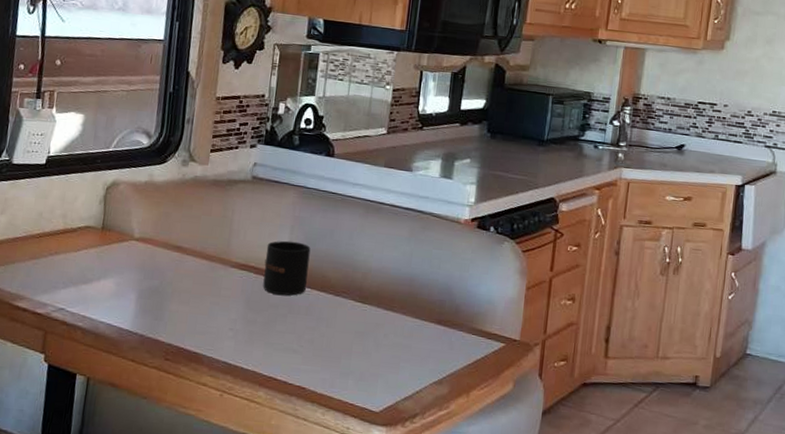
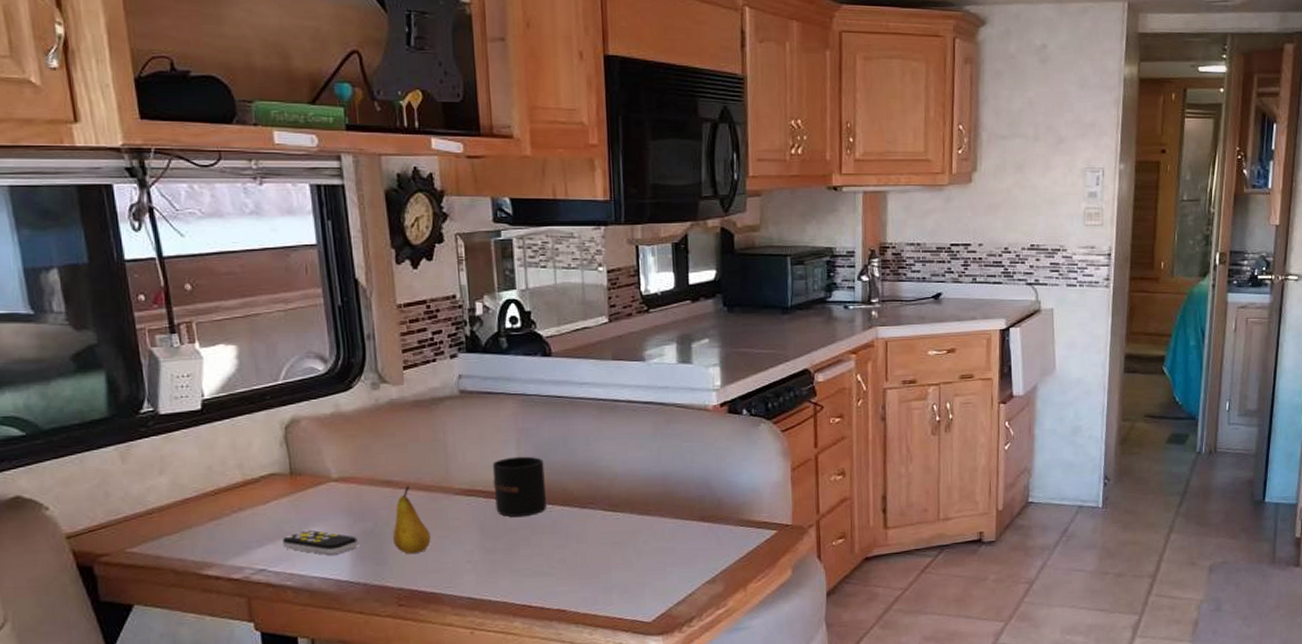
remote control: none [82,279,144,305] -> present [282,529,358,555]
fruit: none [172,253,204,315] -> present [392,486,431,555]

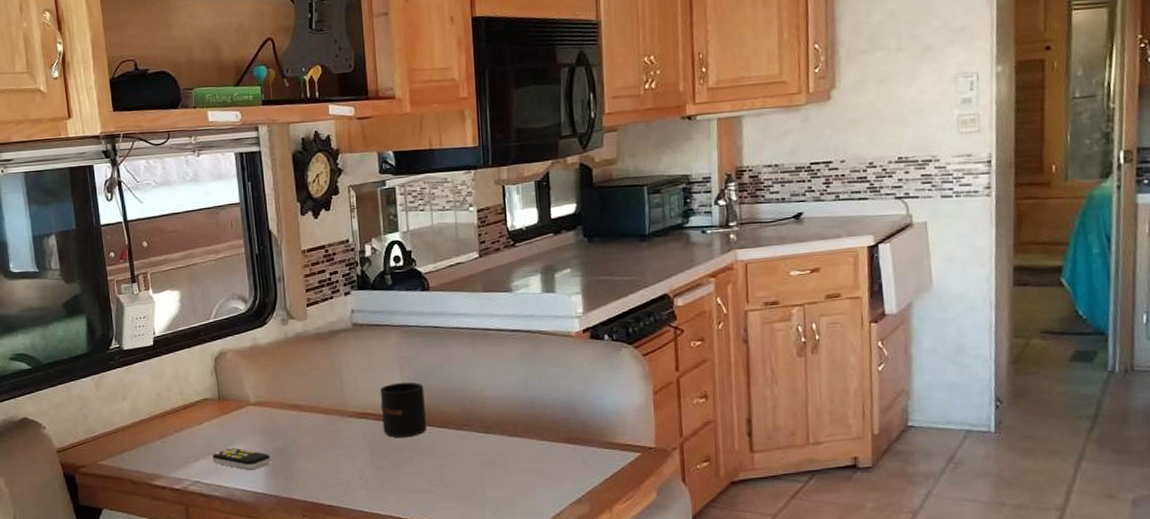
fruit: present [392,486,431,555] -> none [298,409,329,471]

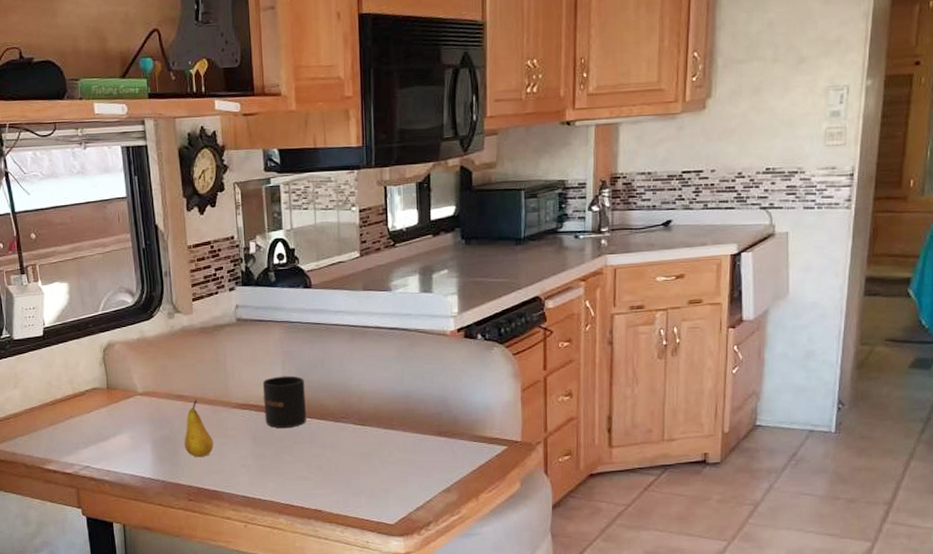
remote control: present [212,447,271,470] -> none [102,434,158,456]
fruit: none [298,409,329,471] -> present [184,400,214,458]

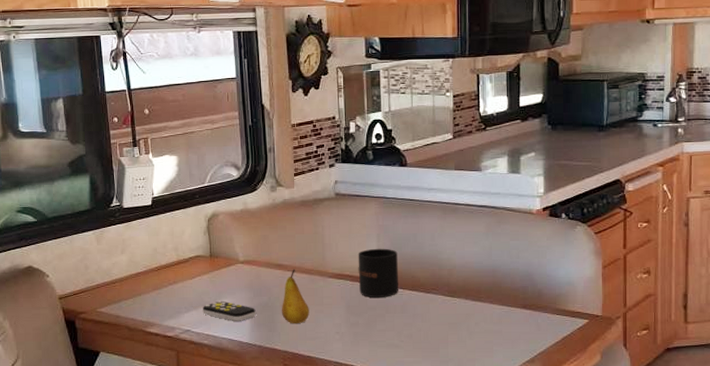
remote control: none [102,434,158,456] -> present [203,300,256,321]

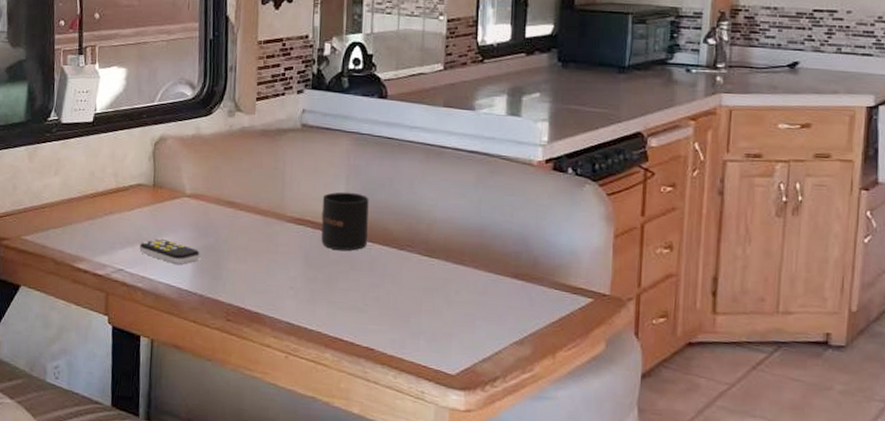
fruit: present [281,269,309,324] -> none [228,208,261,274]

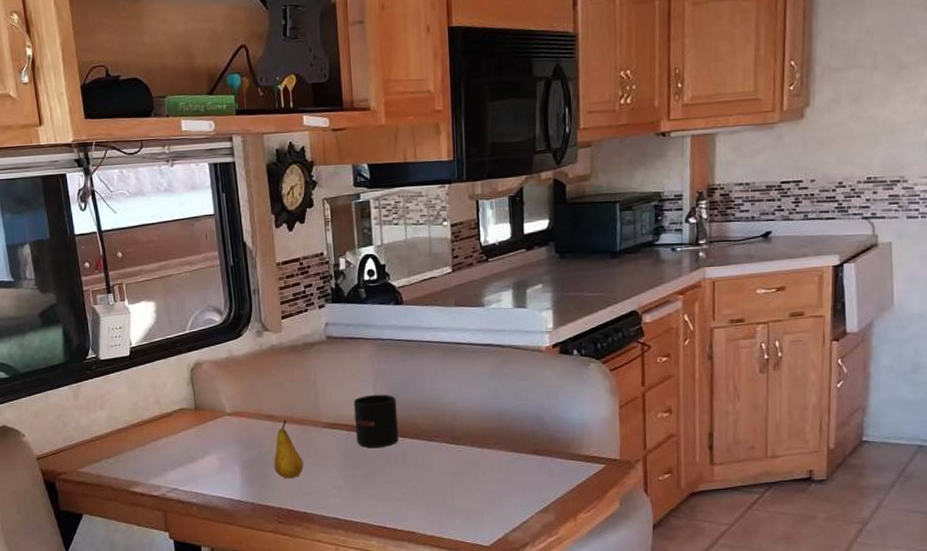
remote control: present [139,238,200,265] -> none [189,456,247,478]
fruit: none [228,208,261,274] -> present [273,420,304,479]

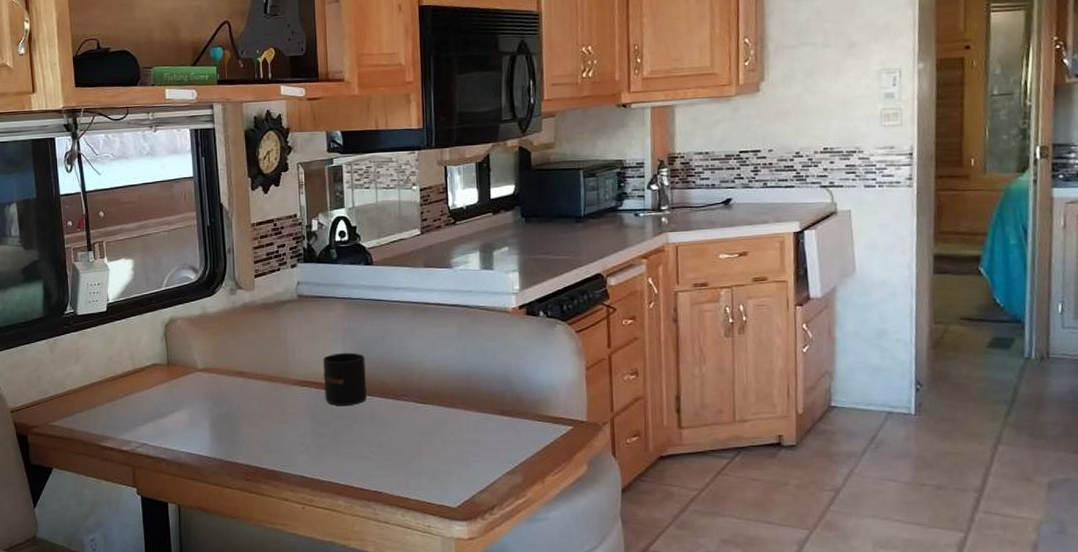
fruit: present [273,420,304,479] -> none [242,376,272,436]

